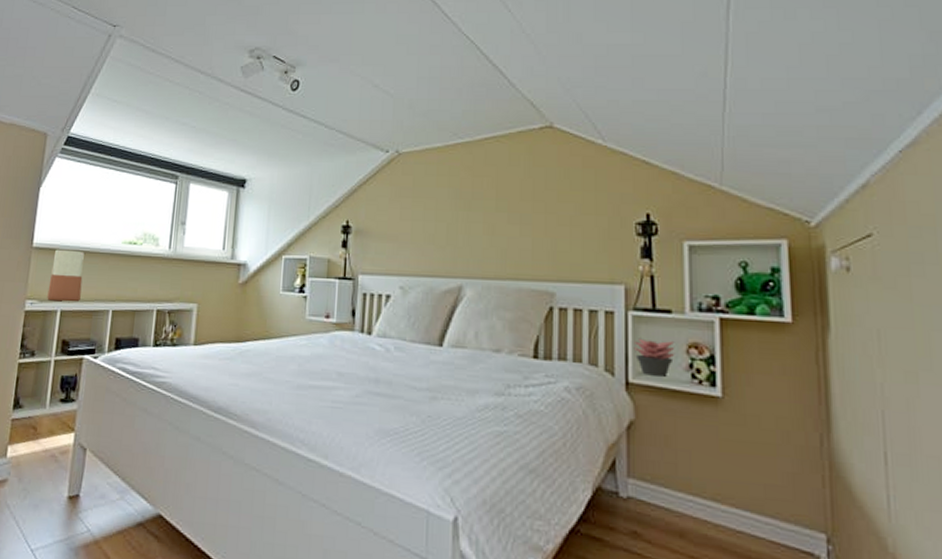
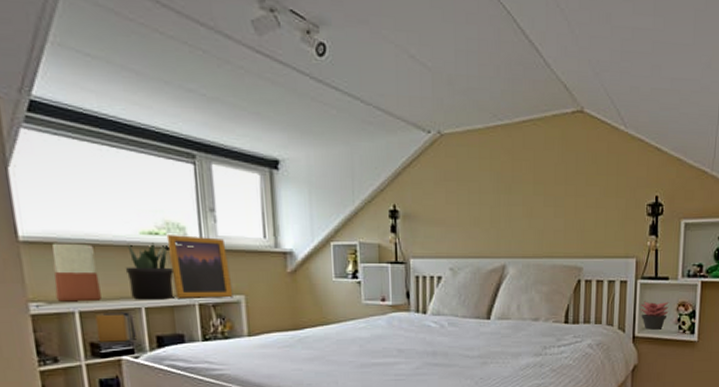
books: none [69,312,101,342] -> present [95,312,136,342]
planter: none [104,251,142,304] -> present [126,242,174,300]
picture frame: none [139,245,189,306] -> present [166,235,233,298]

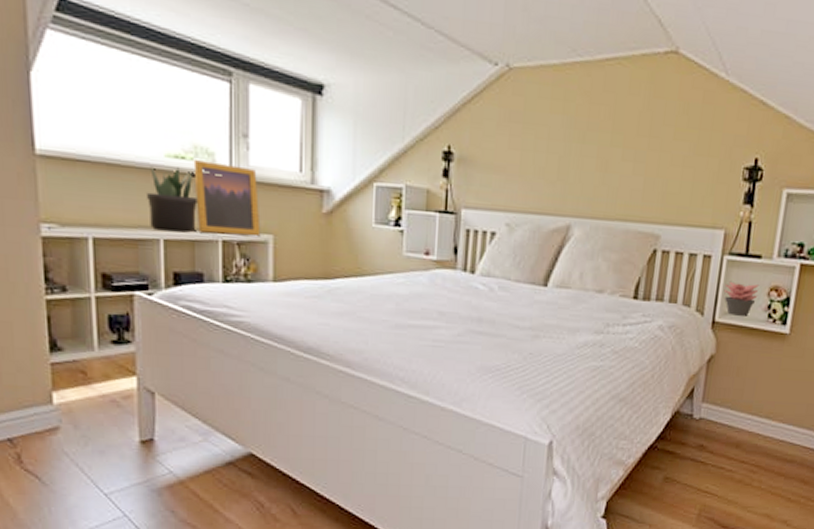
vase: present [52,243,101,302] -> none [69,159,118,229]
books: present [95,312,136,342] -> none [109,241,152,276]

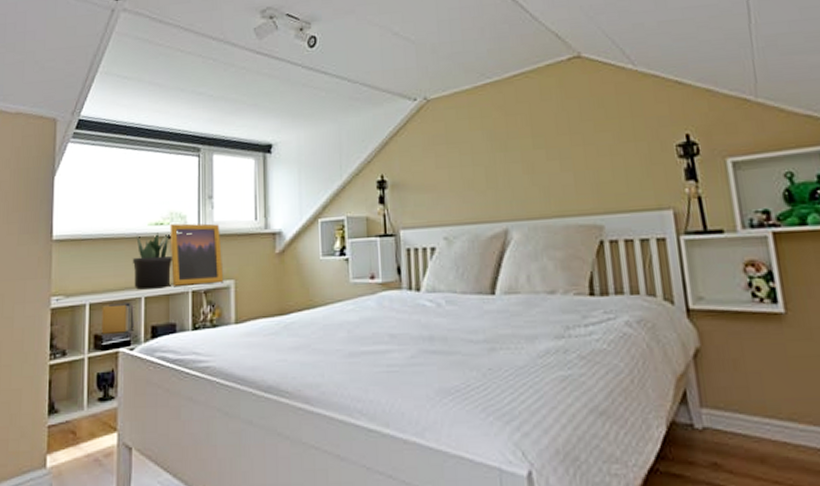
books: none [109,241,152,276] -> present [101,302,134,334]
succulent plant: present [725,281,758,318] -> none [690,262,731,301]

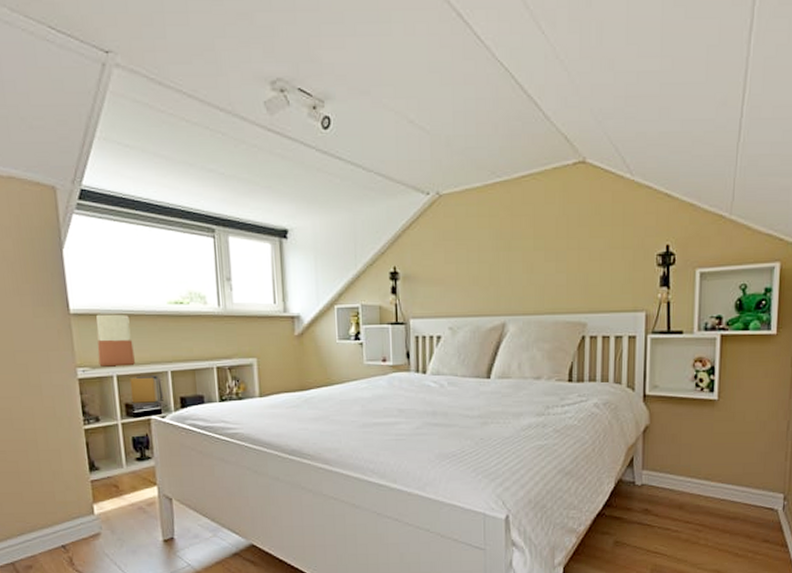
vase: none [73,238,110,295] -> present [96,314,135,367]
planter: present [133,232,172,290] -> none [156,311,195,364]
picture frame: present [170,223,224,286] -> none [189,303,247,362]

